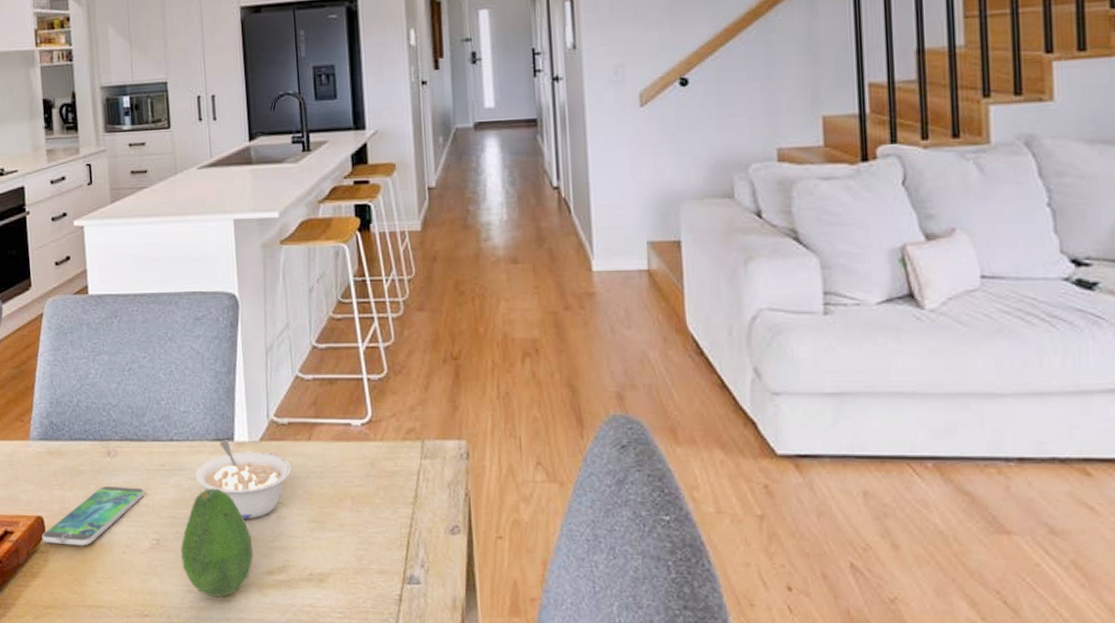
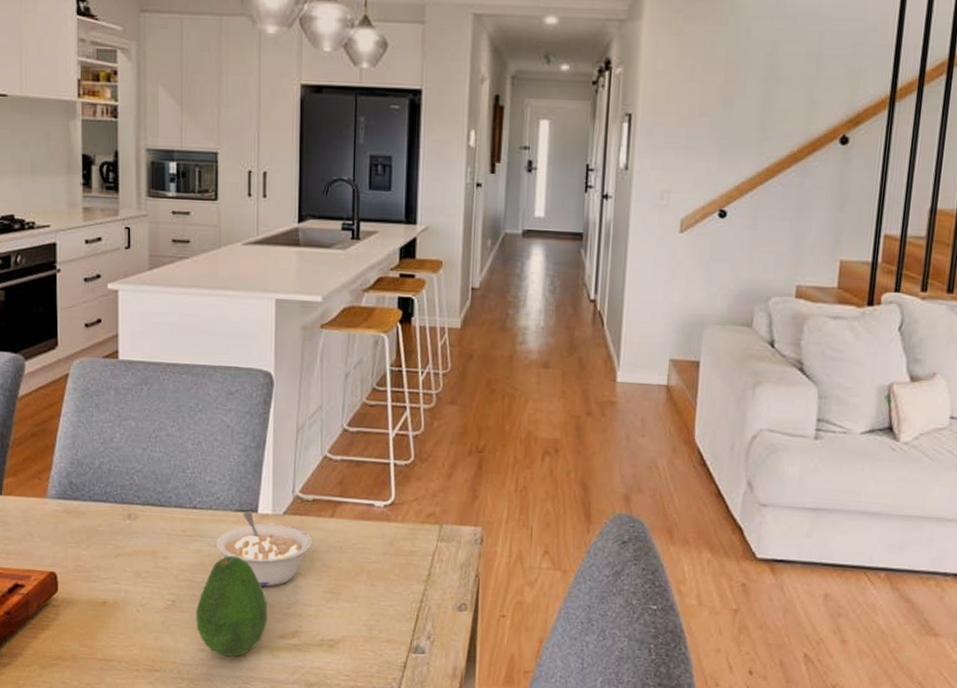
smartphone: present [42,485,145,546] -> none [54,547,163,603]

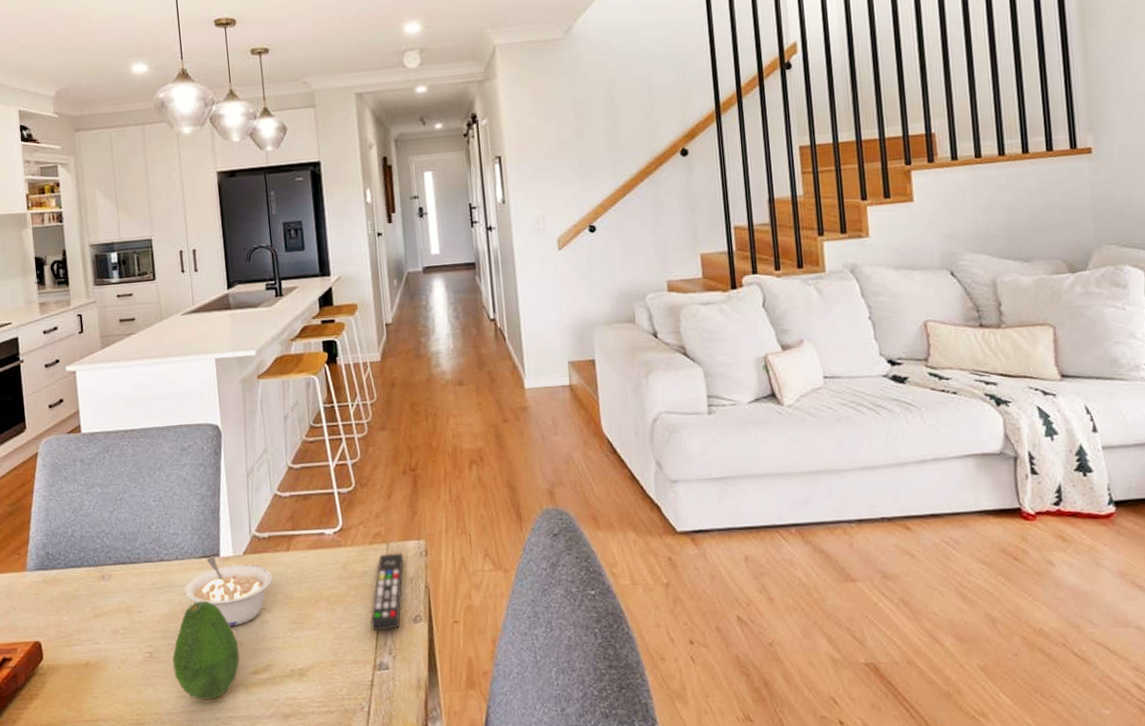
remote control: none [412,535,457,614] -> present [371,553,404,631]

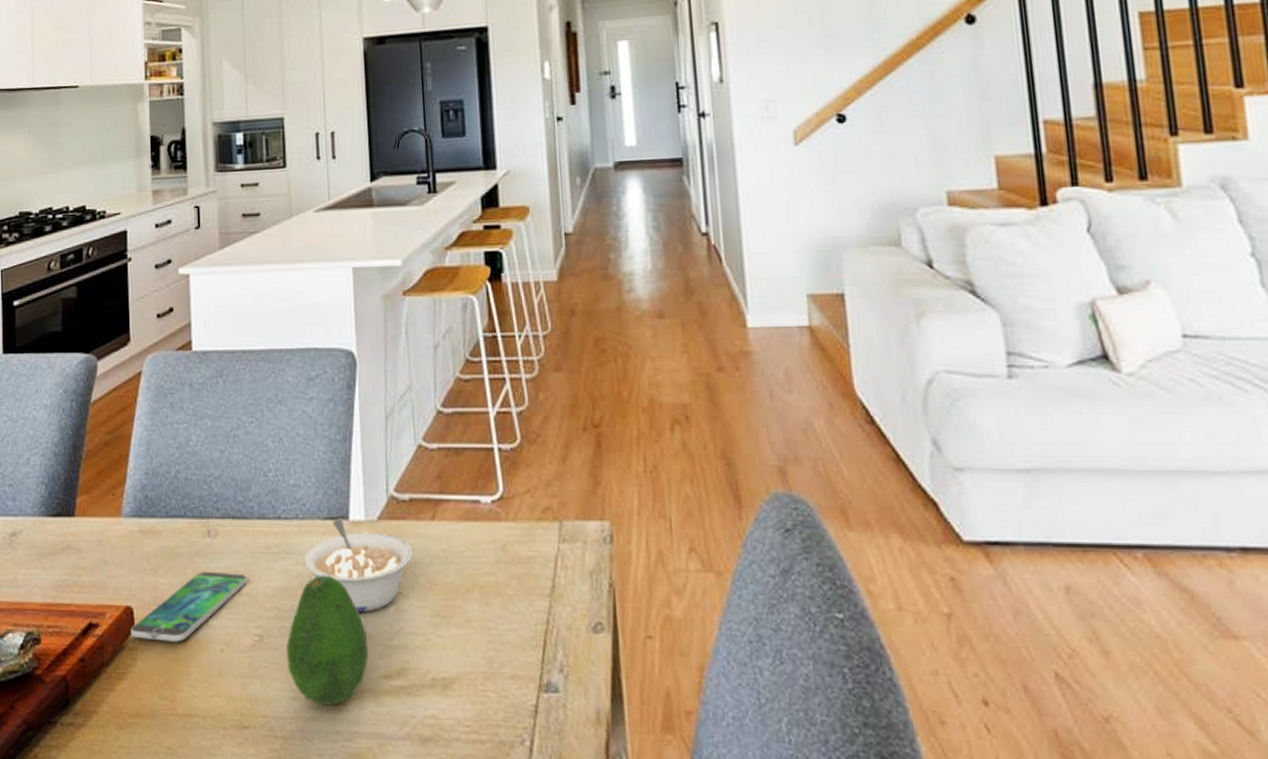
smartphone: none [39,606,138,666] -> present [130,571,247,642]
remote control: present [371,553,404,631] -> none [536,535,582,639]

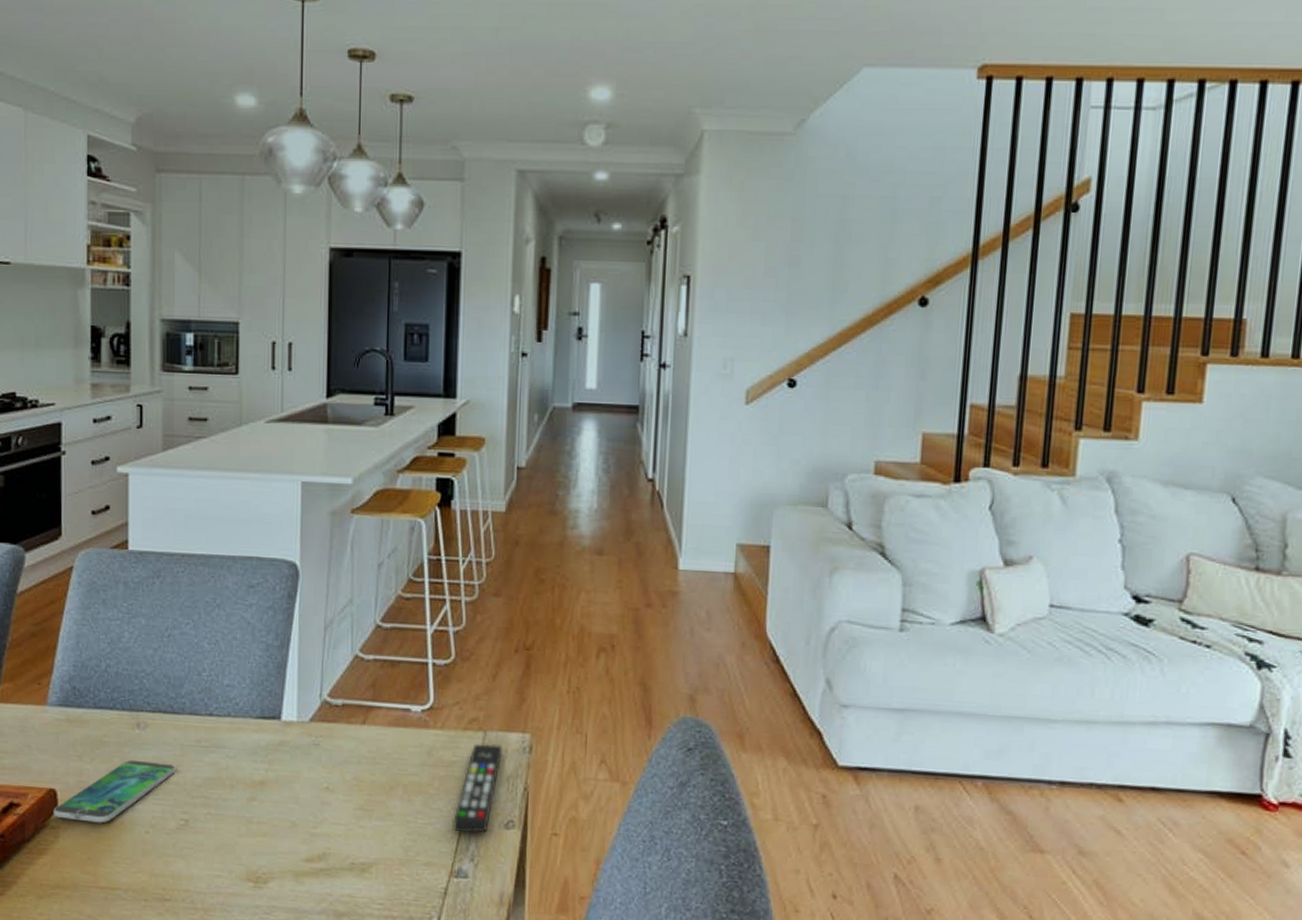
fruit: present [287,575,369,706] -> none [212,768,292,884]
legume: present [304,518,413,612] -> none [234,718,342,803]
remote control: none [536,535,582,639] -> present [453,744,503,833]

